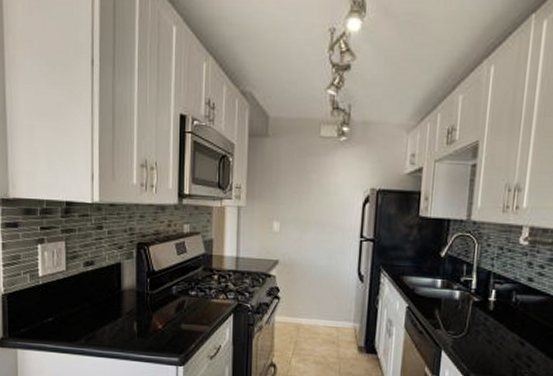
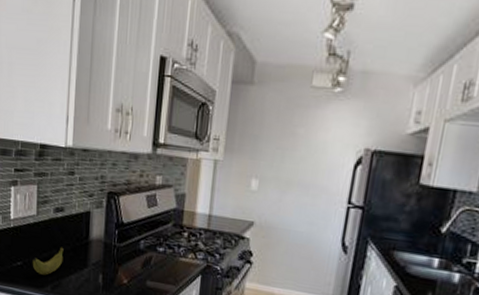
banana: none [64,299,96,329] -> present [32,247,64,275]

